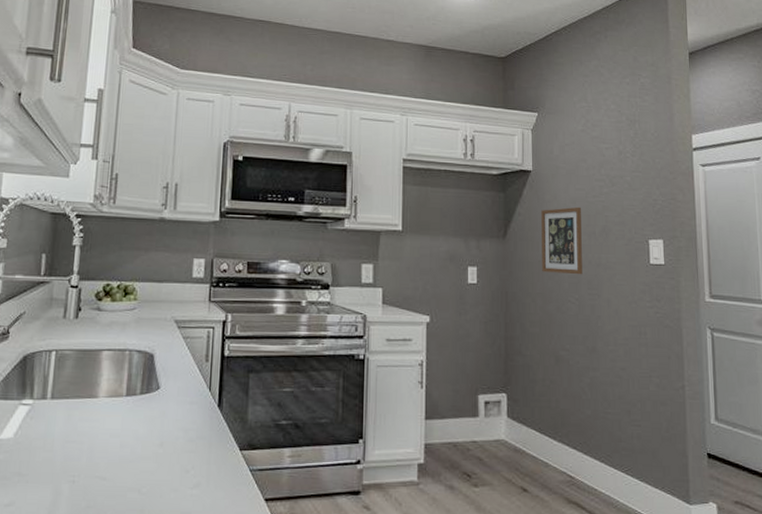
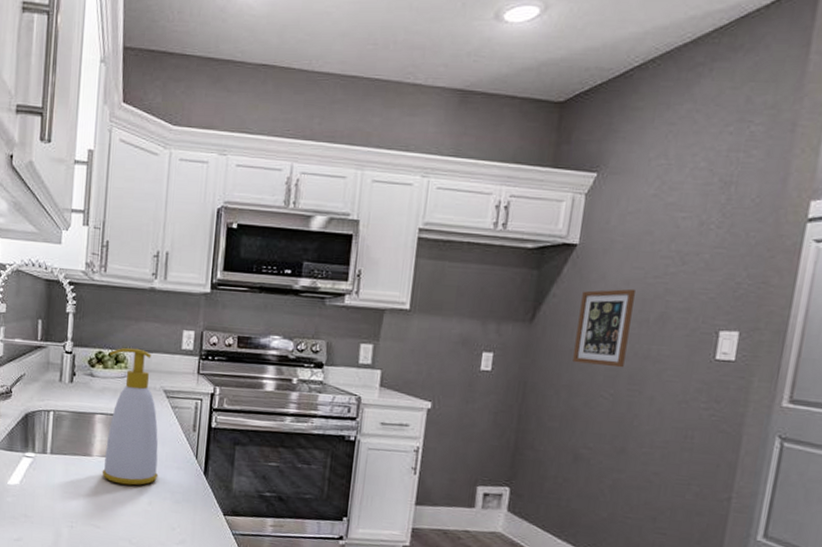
soap bottle: none [108,278,171,427] -> present [102,347,159,486]

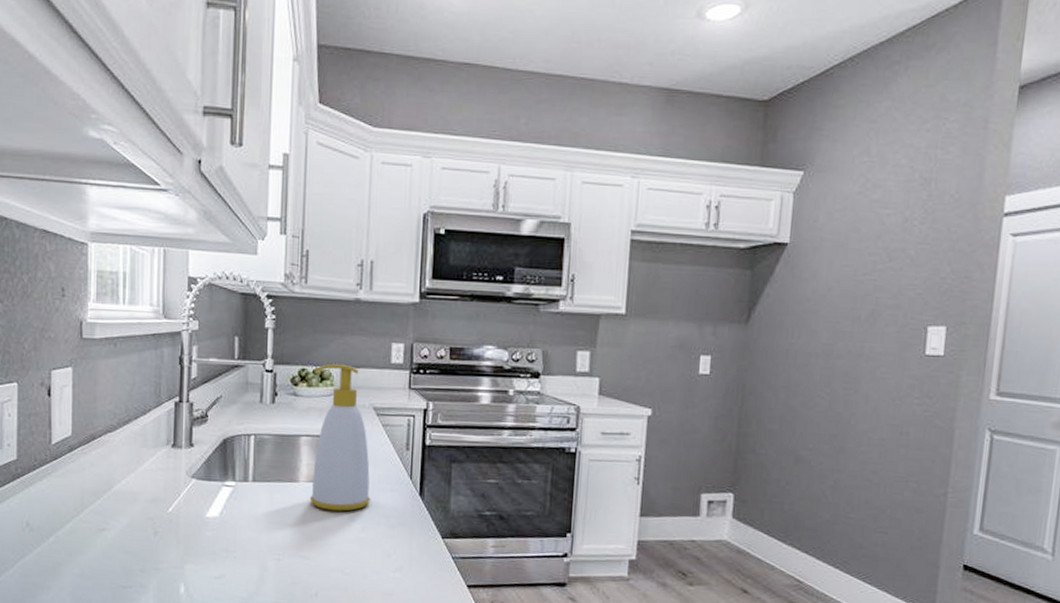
picture frame: present [573,288,635,368] -> none [789,286,846,367]

